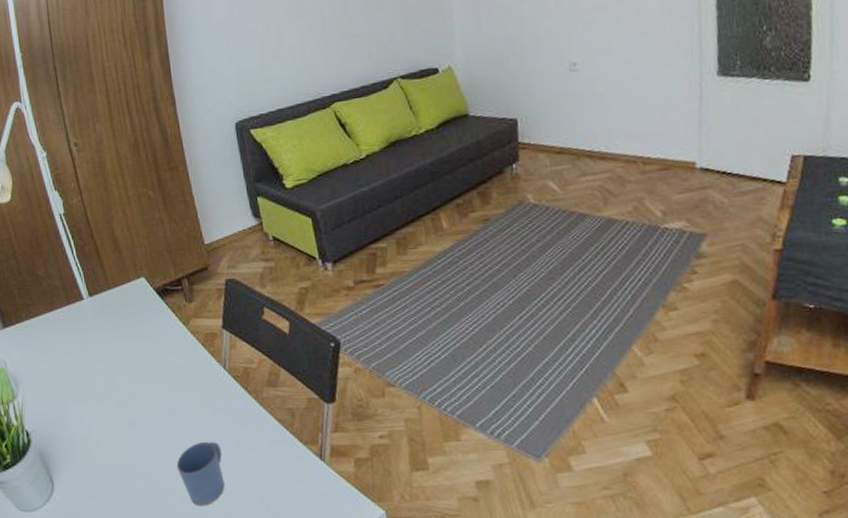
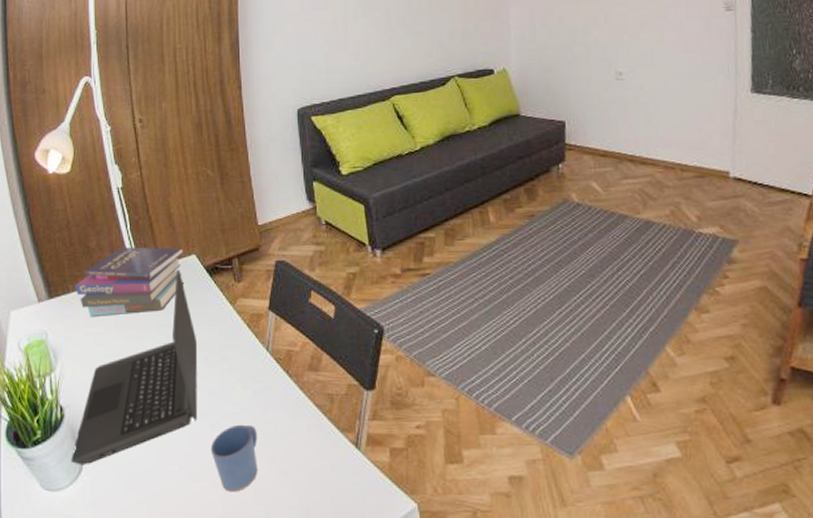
books: none [27,271,136,343] -> present [75,247,185,316]
laptop: none [42,292,161,487] -> present [71,269,198,465]

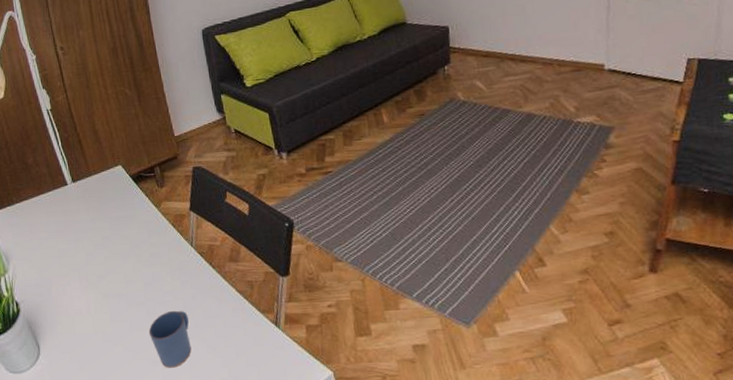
laptop: present [71,269,198,465] -> none [29,178,135,351]
books: present [75,247,185,316] -> none [18,160,114,224]

